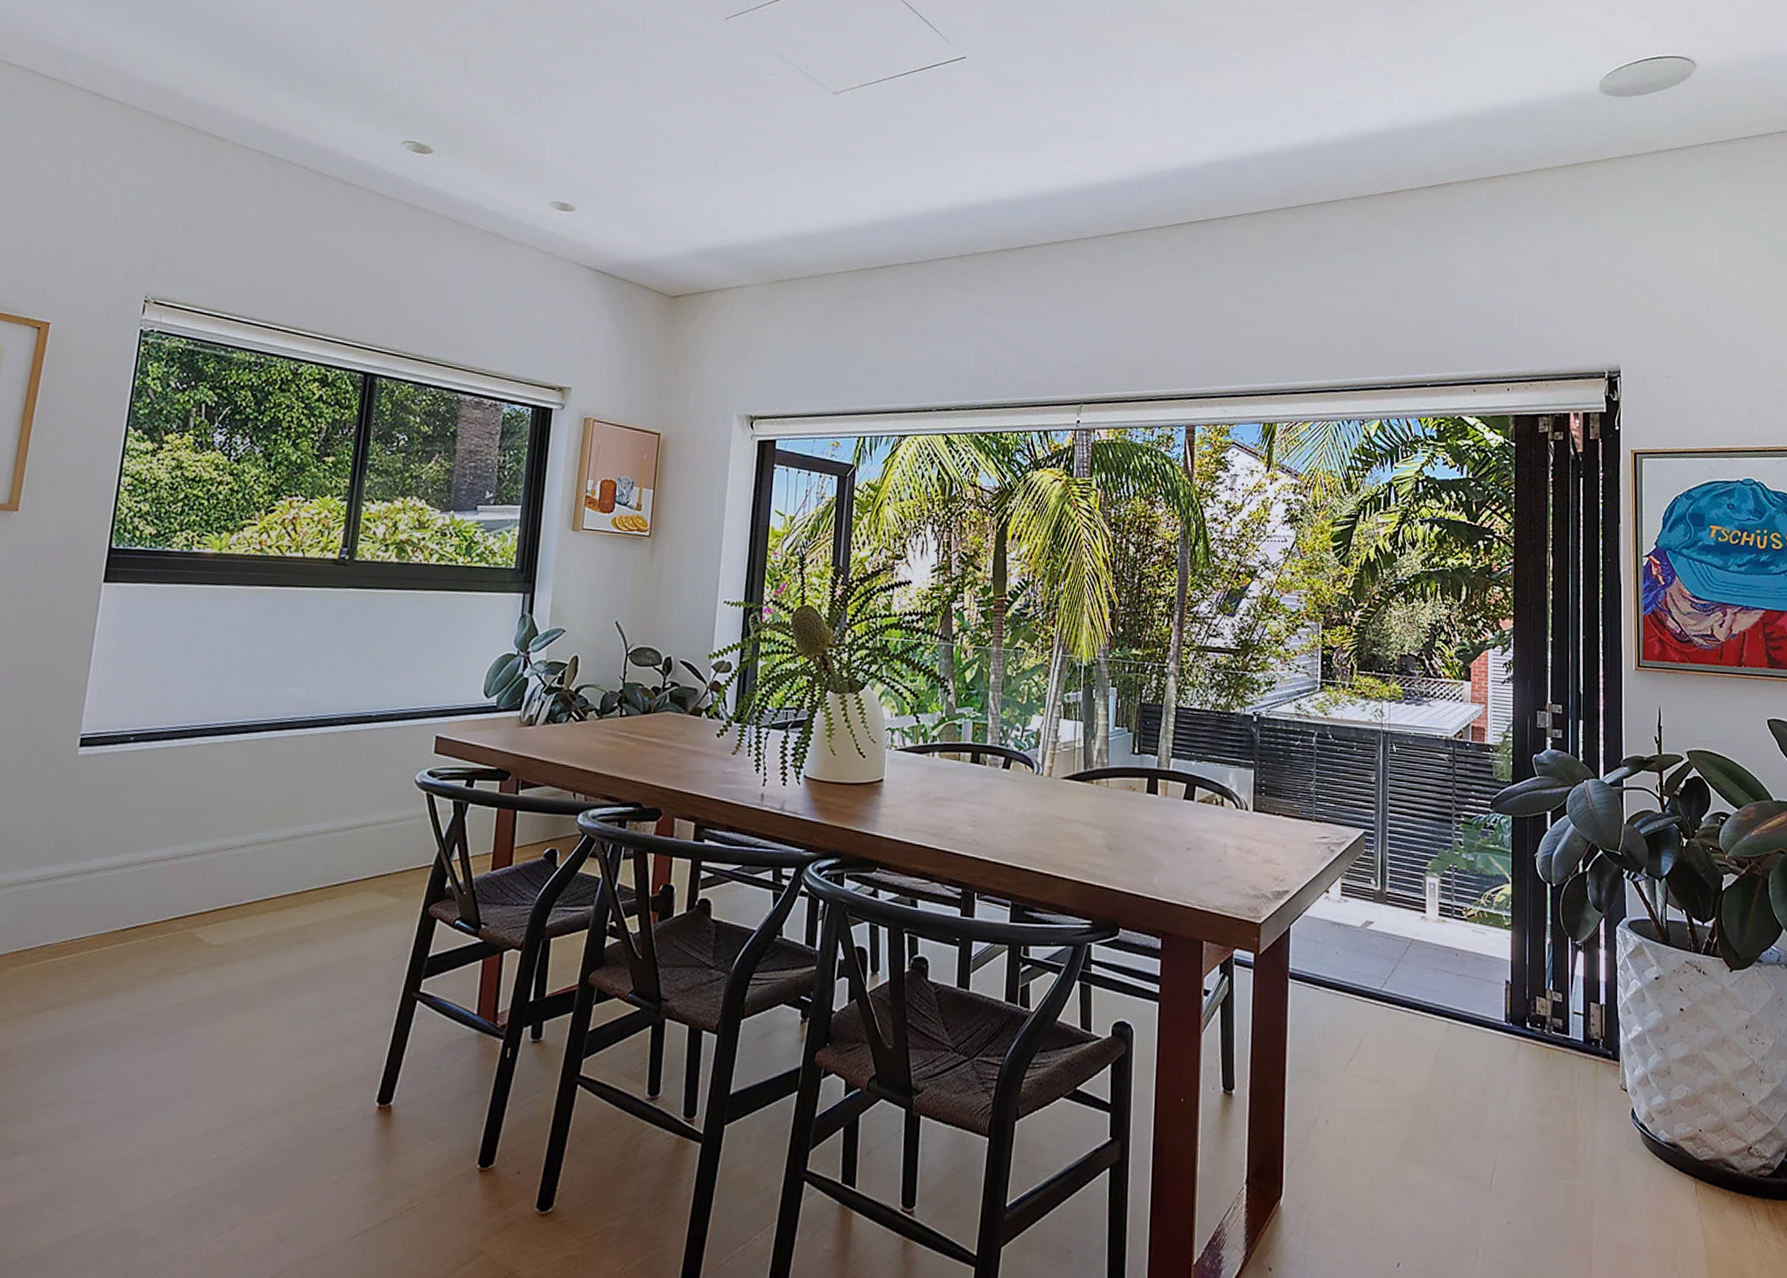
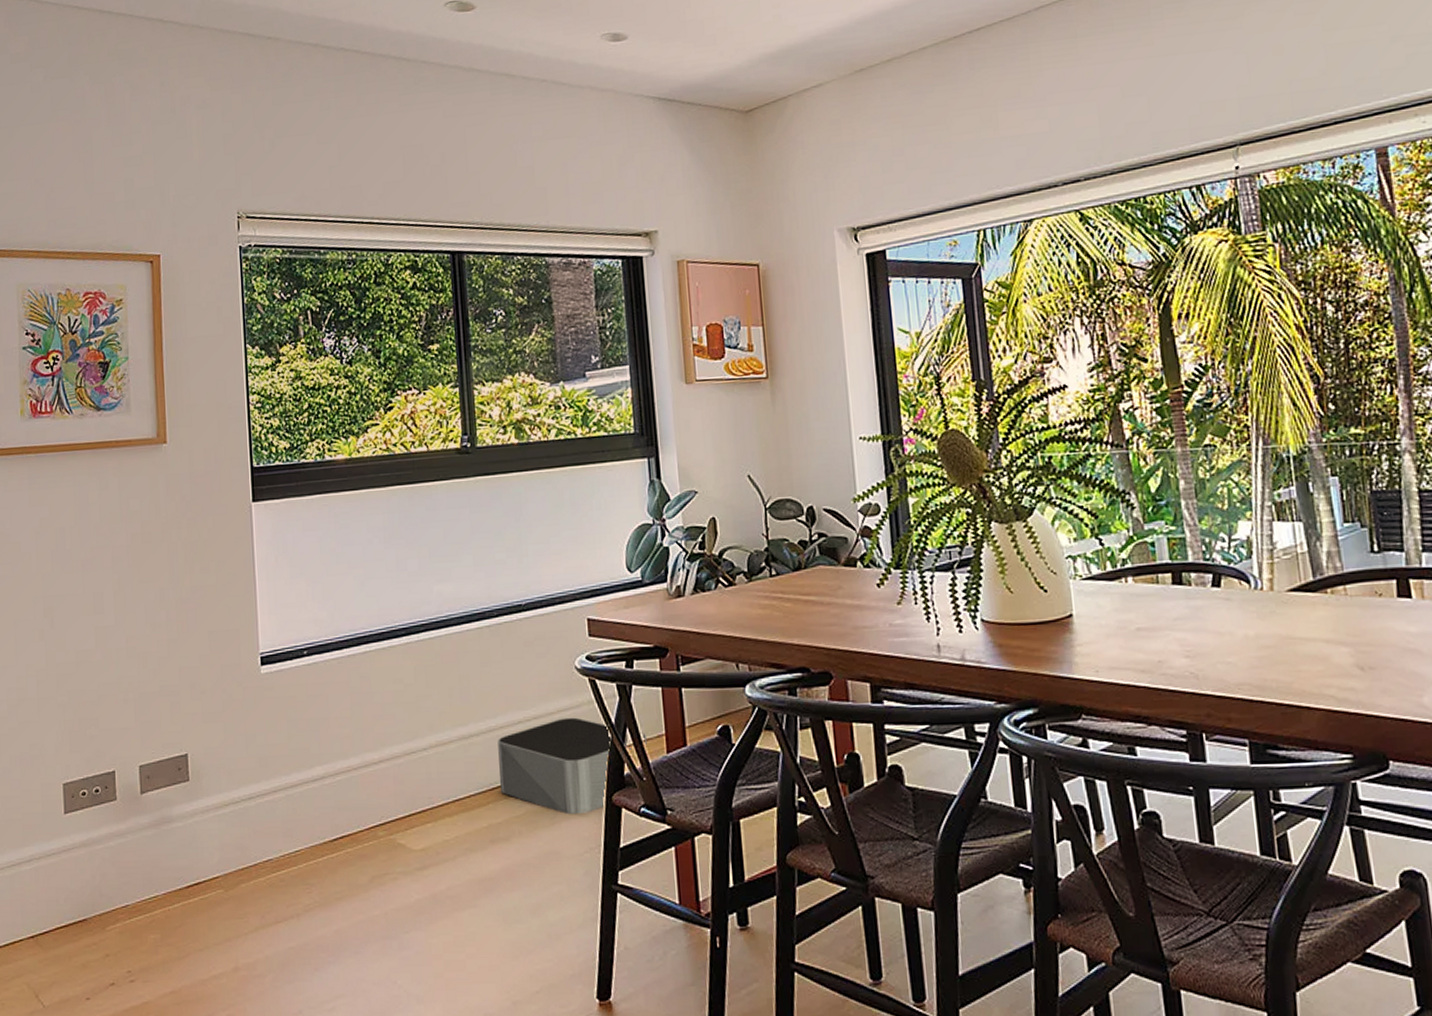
storage bin: none [316,828,474,923] -> present [498,717,647,815]

